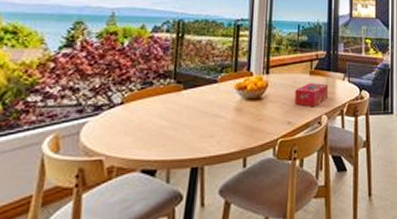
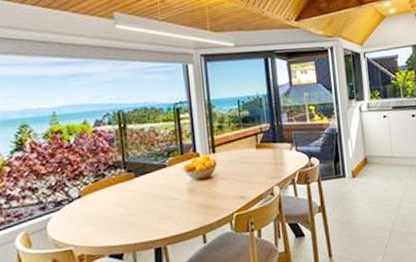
tissue box: present [295,83,328,107] -> none [244,155,277,180]

